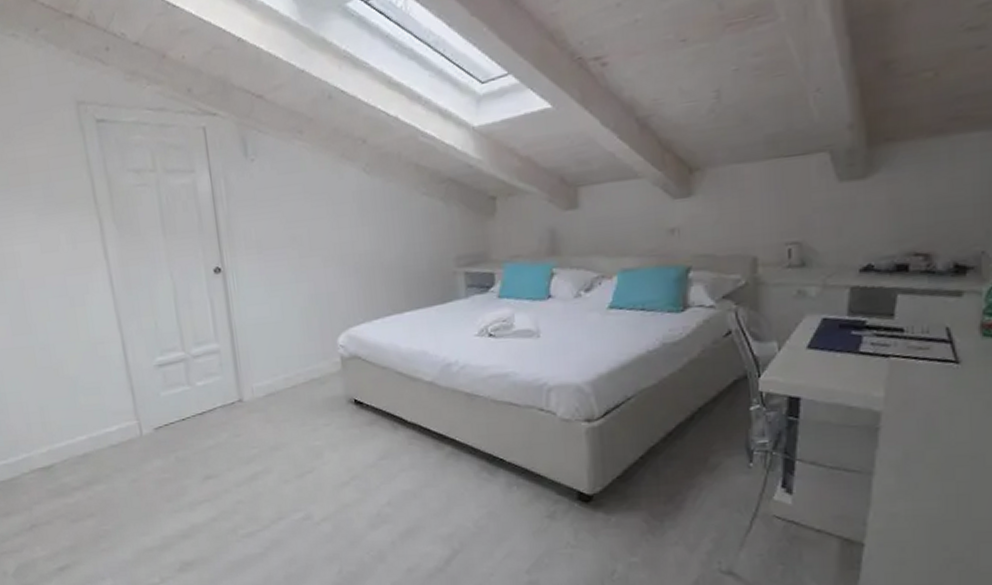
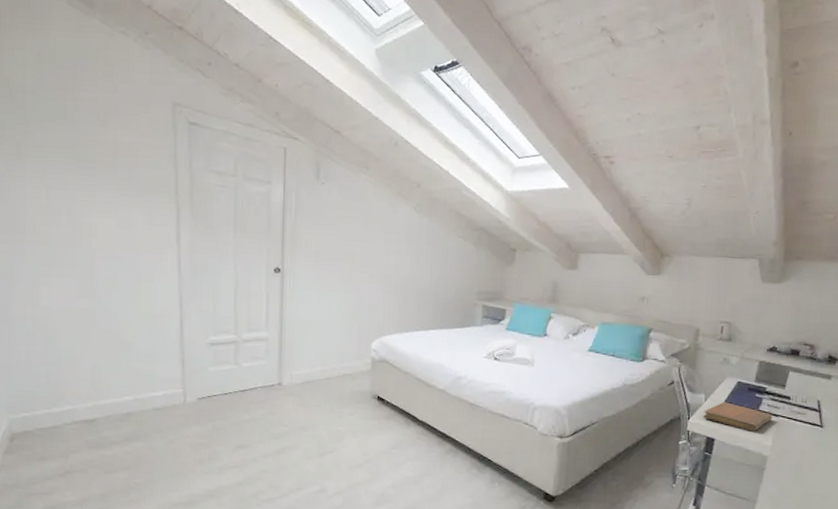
notebook: none [779,347,881,382] -> present [703,402,773,432]

